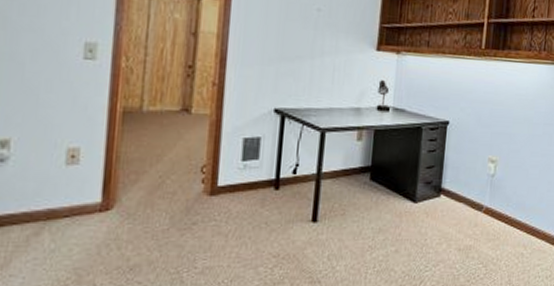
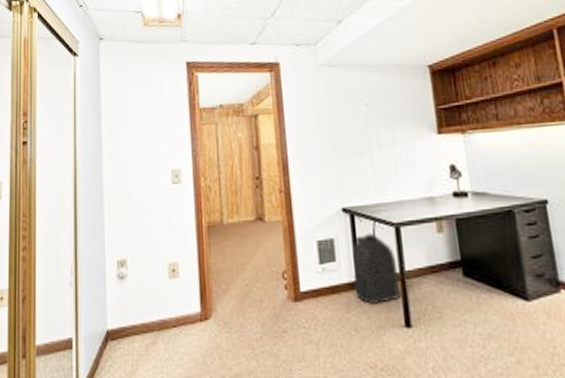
backpack: none [272,135,316,201] -> present [352,233,400,304]

